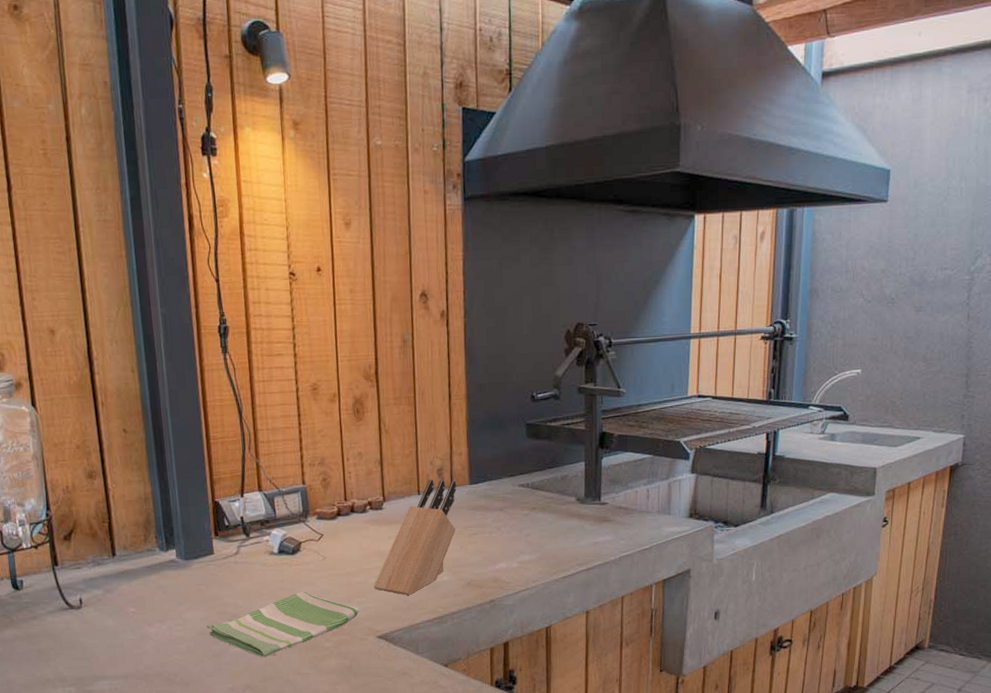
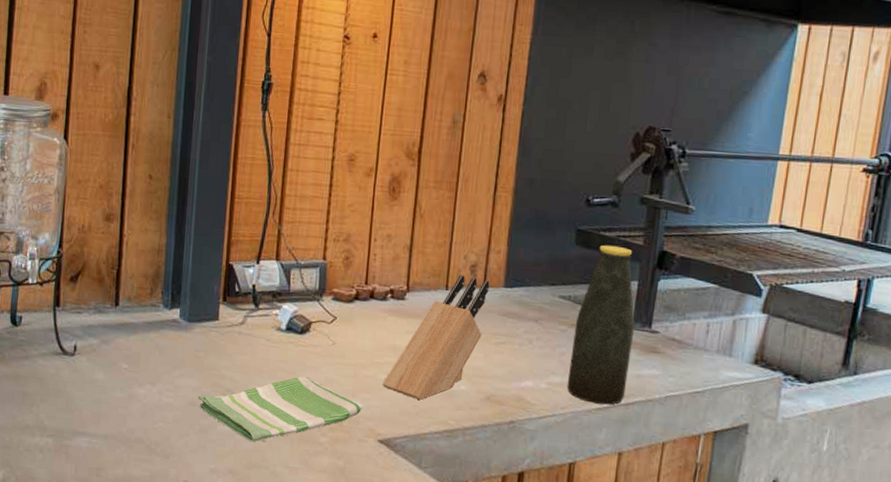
bottle: none [535,433,587,573] -> present [566,245,635,405]

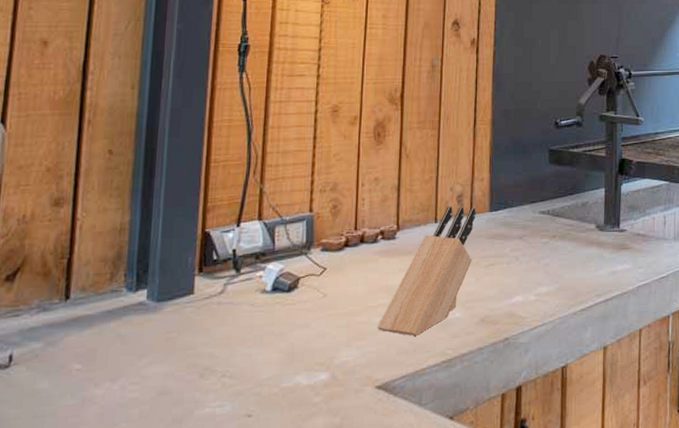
dish towel: present [197,376,363,442] -> none [169,336,358,421]
bottle: present [566,245,635,405] -> none [553,159,606,306]

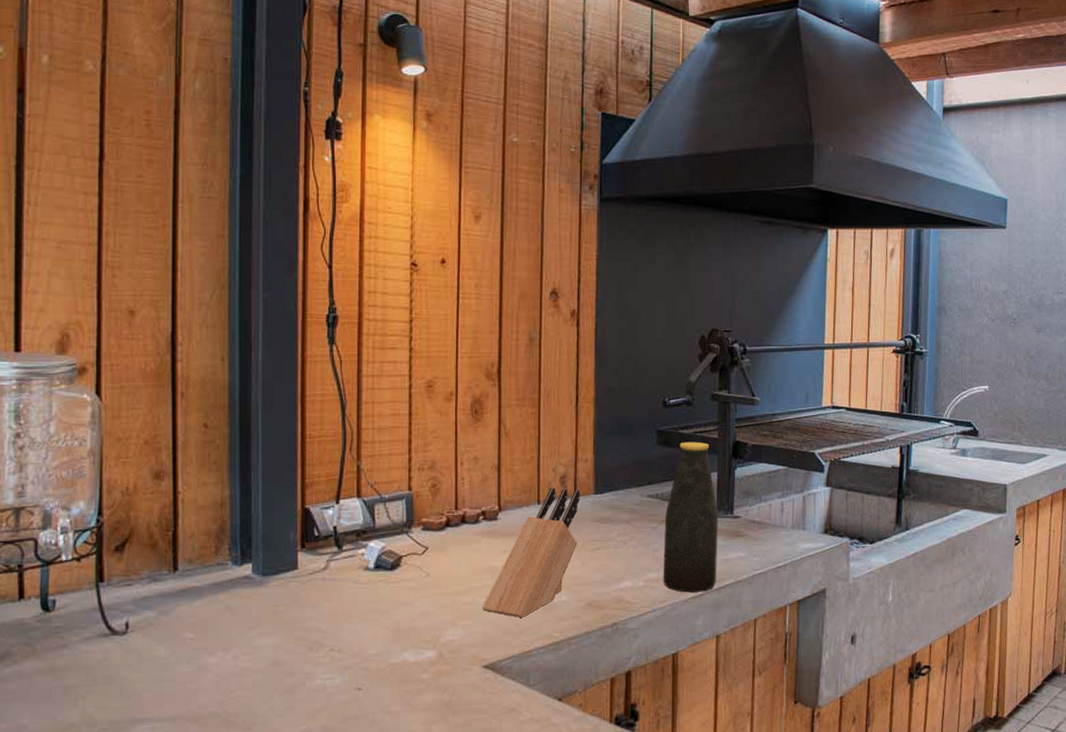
bottle: none [553,159,606,306] -> present [663,441,719,593]

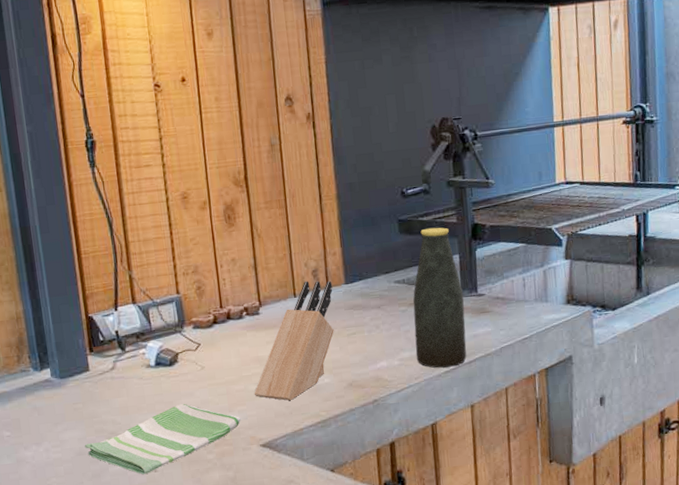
dish towel: none [280,613,464,693] -> present [84,403,241,475]

